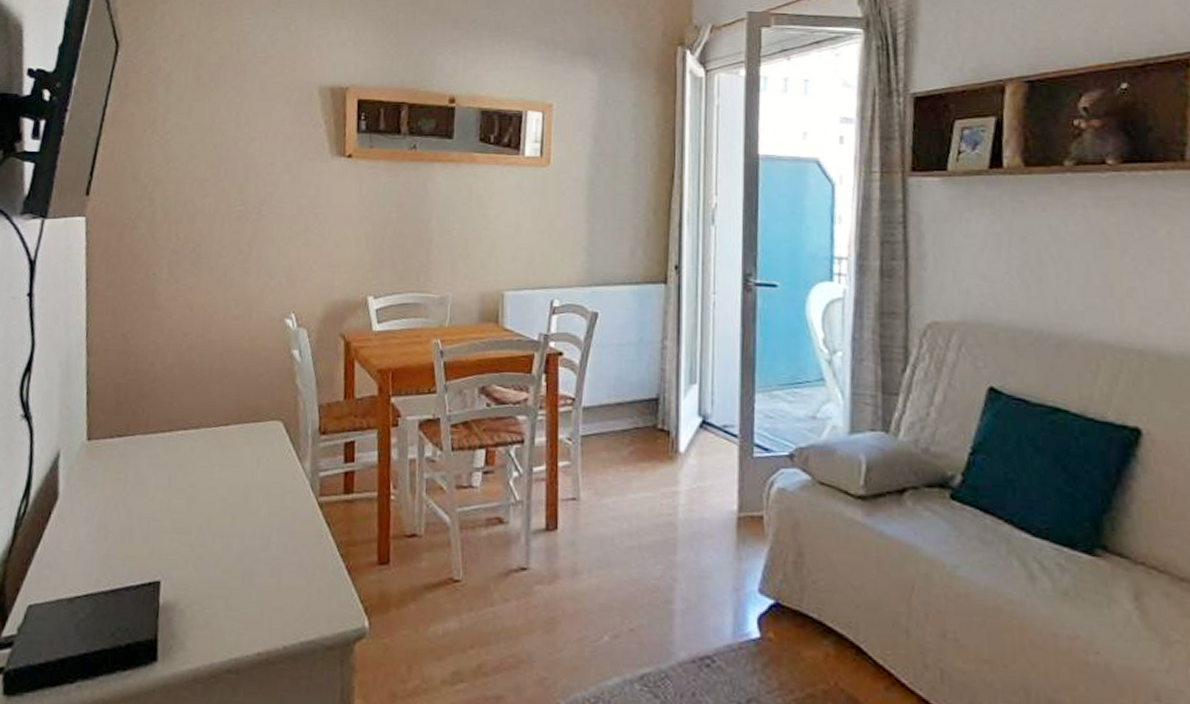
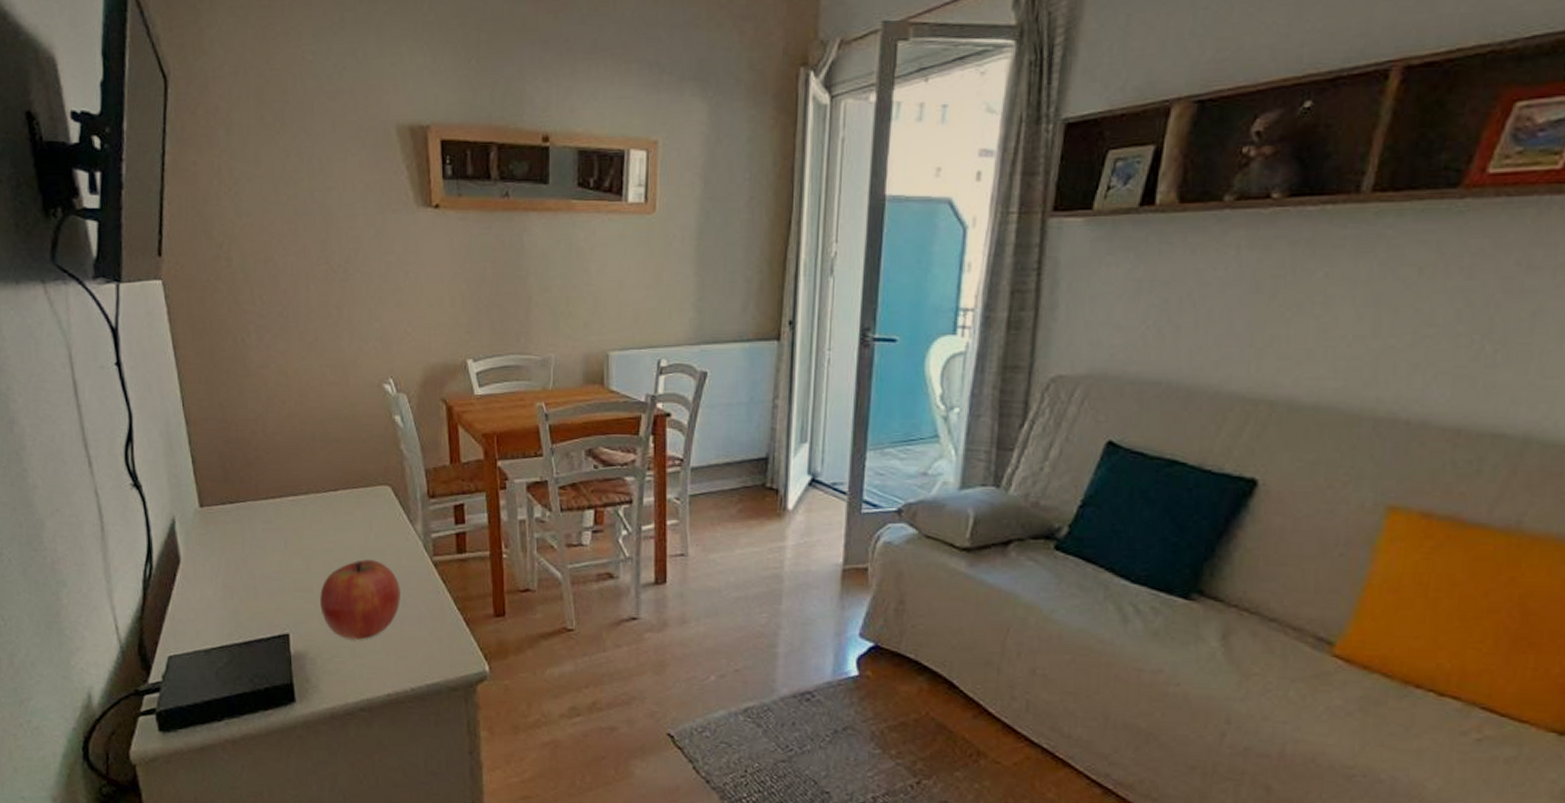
fruit: none [197,499,283,589] -> present [320,560,400,640]

